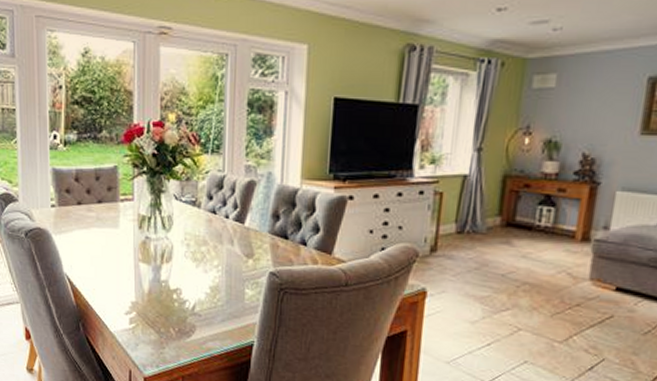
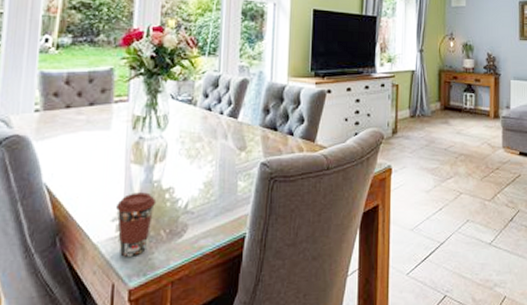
coffee cup: none [128,290,165,349] -> present [115,192,157,257]

